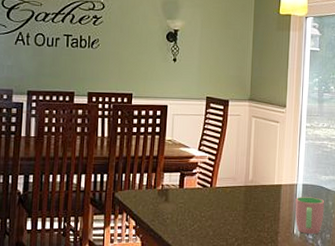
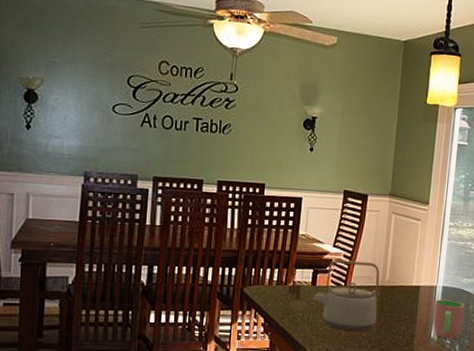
teapot: none [181,162,244,230] -> present [313,259,380,331]

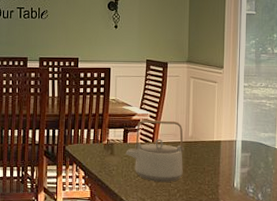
cup: present [433,299,465,339] -> none [235,152,265,188]

